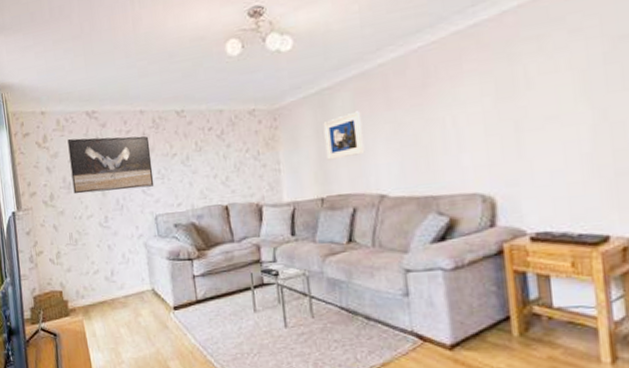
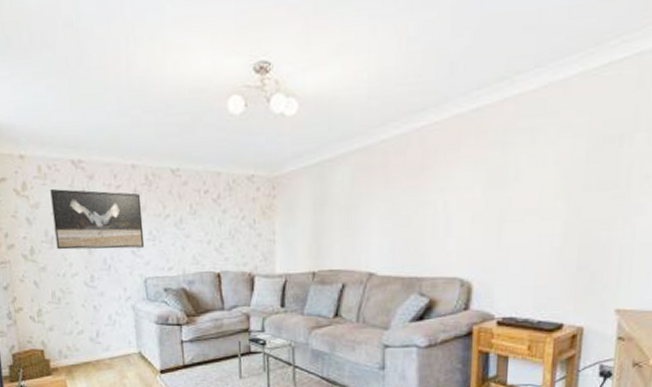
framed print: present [323,111,365,160] -> none [321,187,359,235]

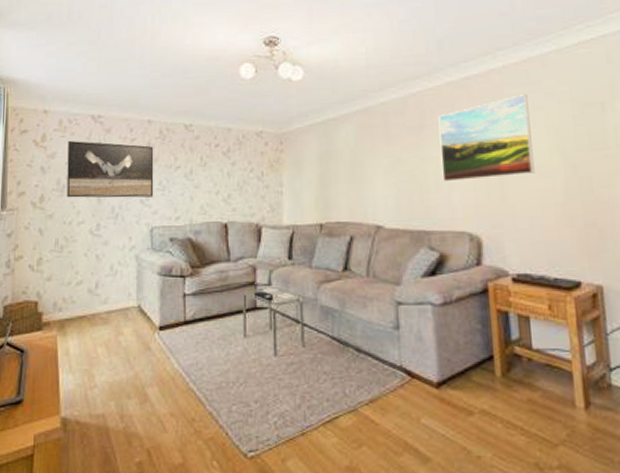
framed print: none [440,127,541,227] -> present [438,94,535,182]

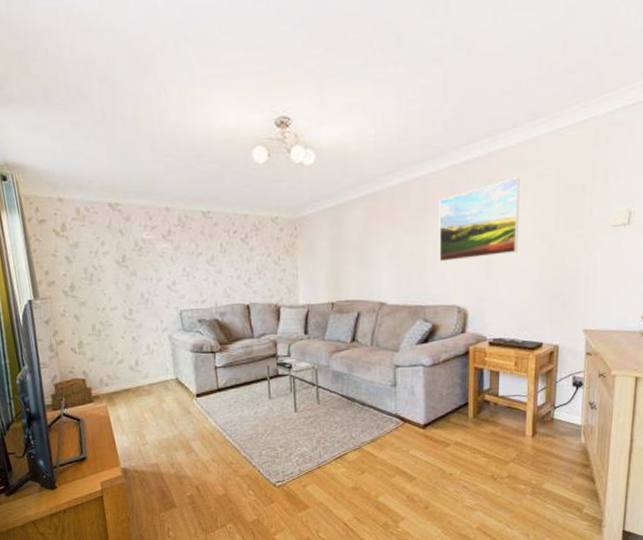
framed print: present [67,140,154,198] -> none [88,229,180,286]

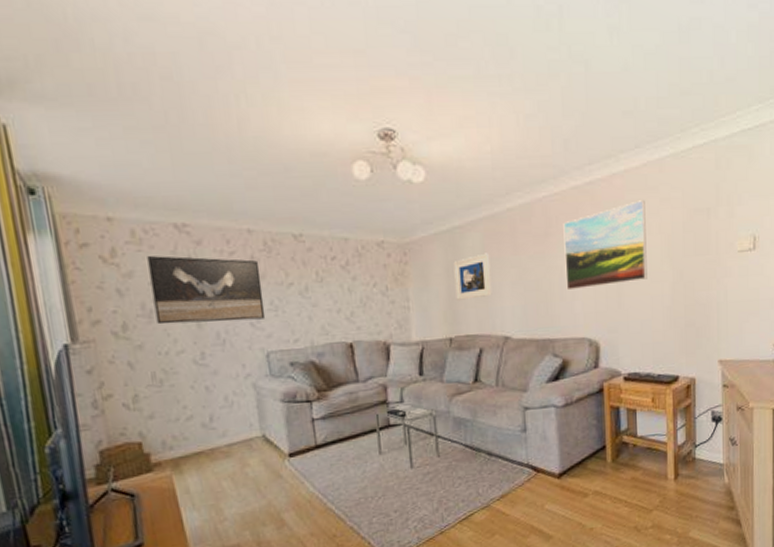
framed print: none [88,229,180,286] -> present [147,255,266,325]
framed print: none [337,227,371,270] -> present [453,253,492,300]

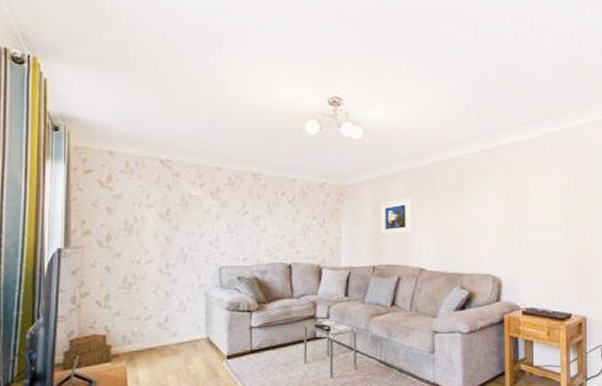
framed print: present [147,255,266,325] -> none [135,182,223,239]
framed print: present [563,200,647,291] -> none [474,164,544,234]

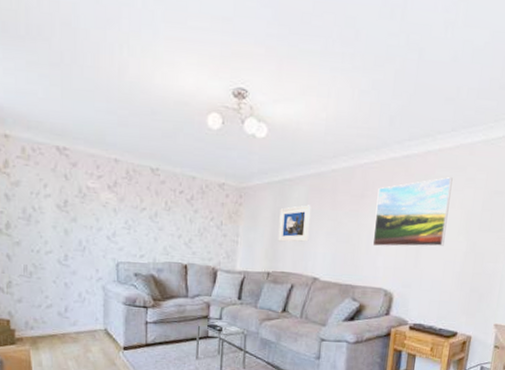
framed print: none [474,164,544,234] -> present [372,177,453,247]

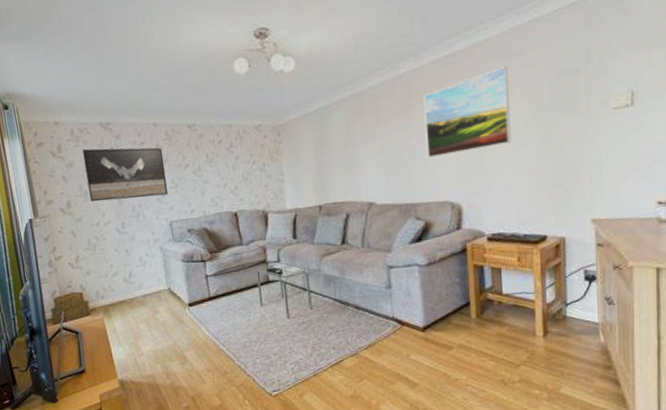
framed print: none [32,169,121,235] -> present [82,147,169,202]
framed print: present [278,205,312,242] -> none [321,128,357,172]

